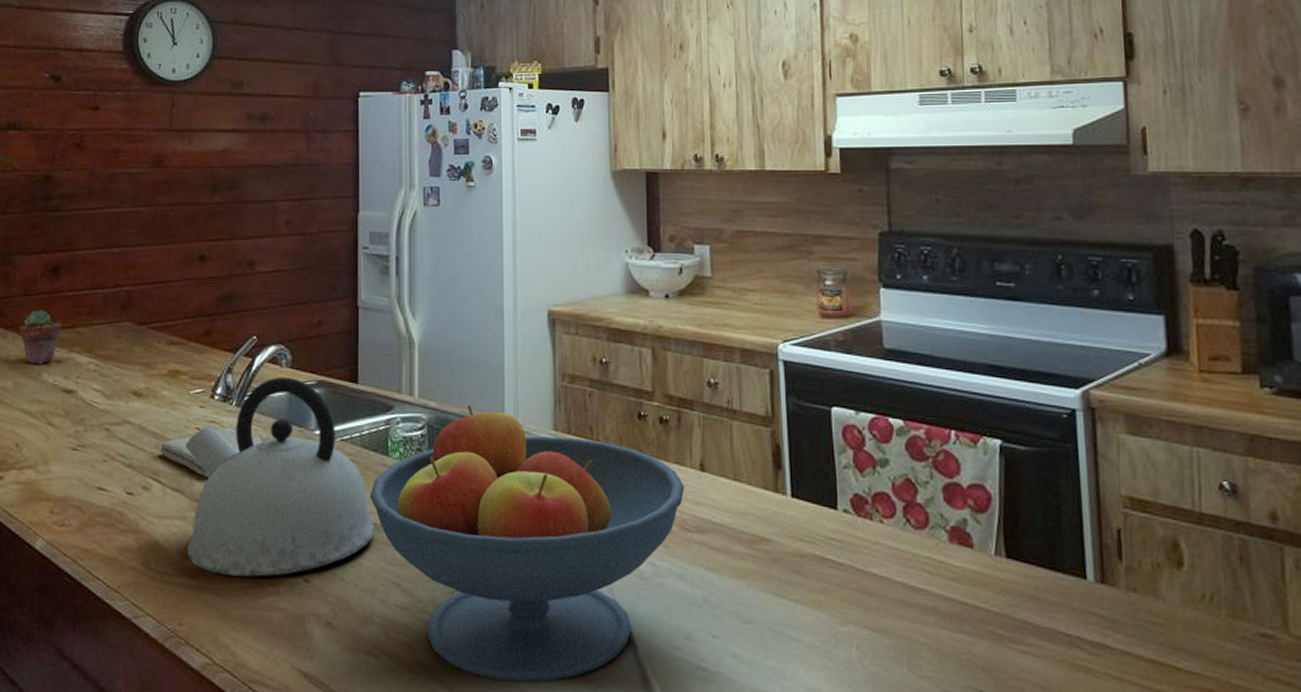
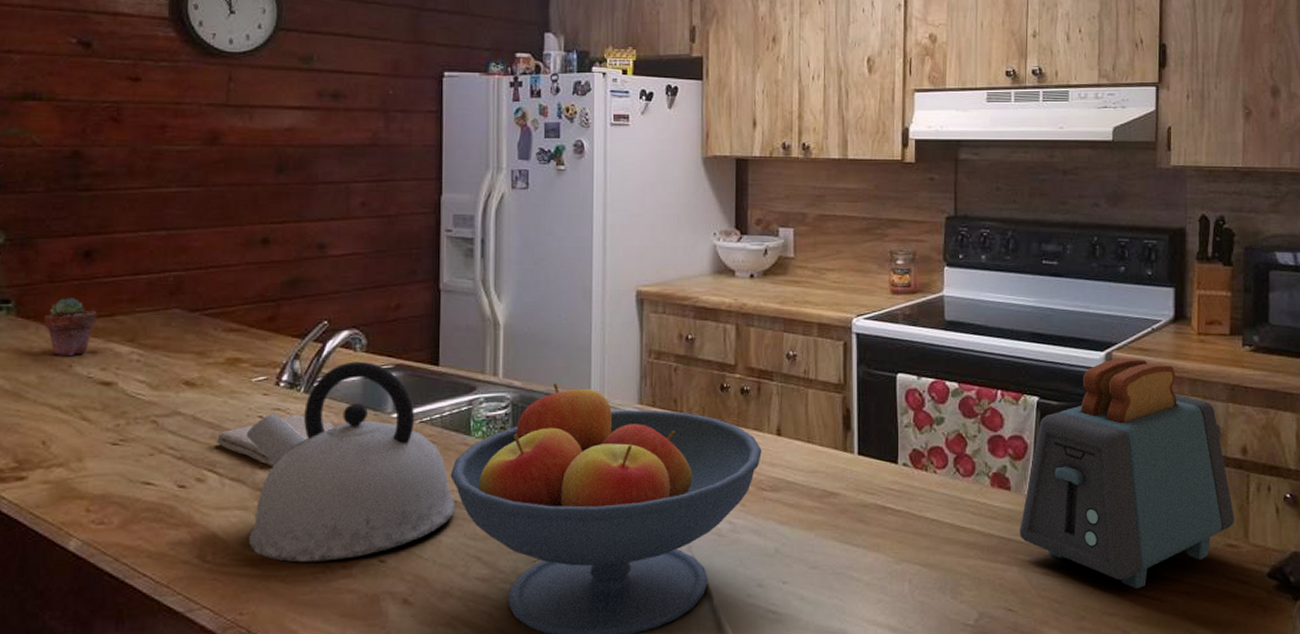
toaster: none [987,397,1269,679] -> present [1020,357,1235,588]

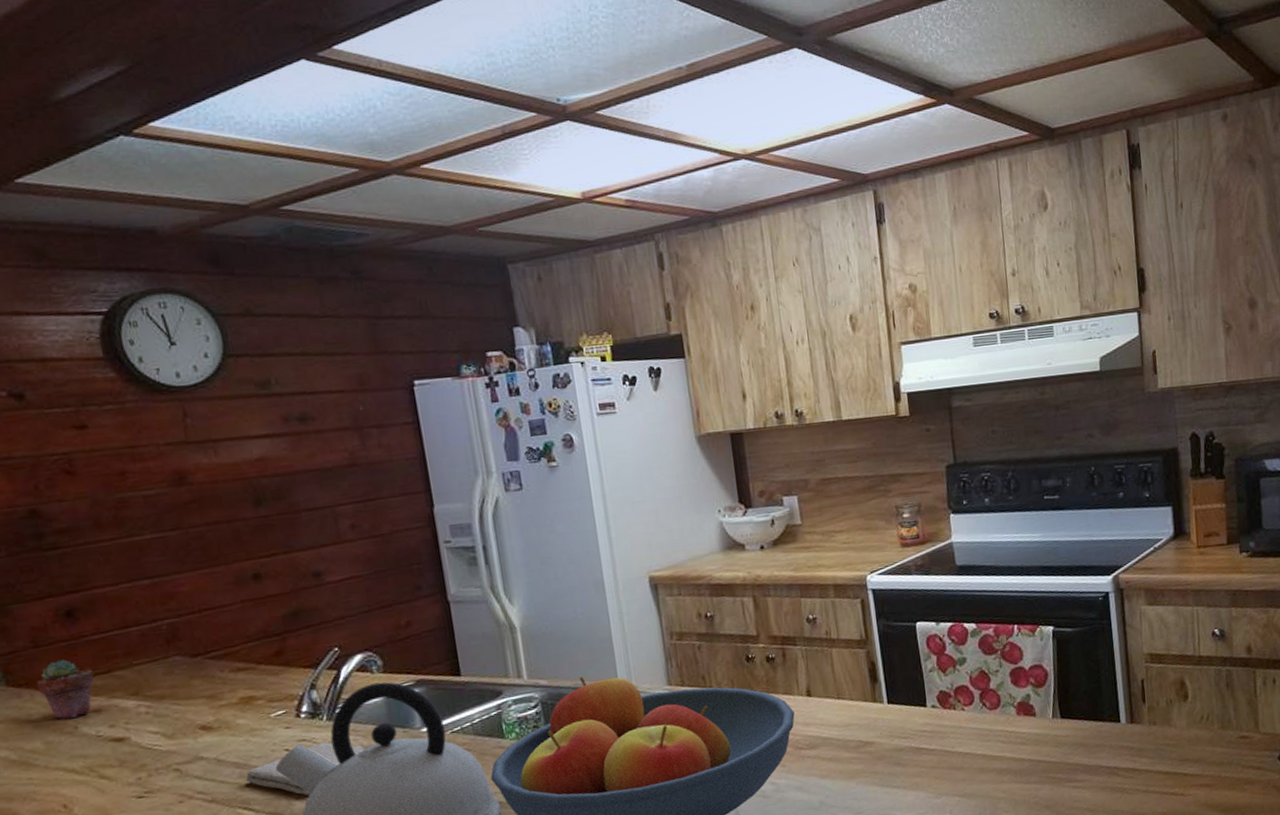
toaster: present [1020,357,1235,588] -> none [1048,577,1246,788]

